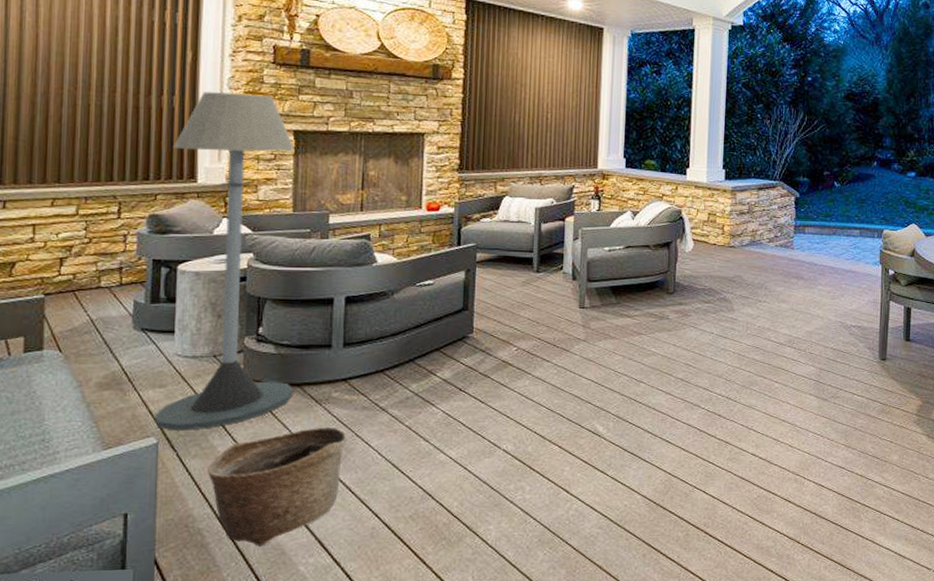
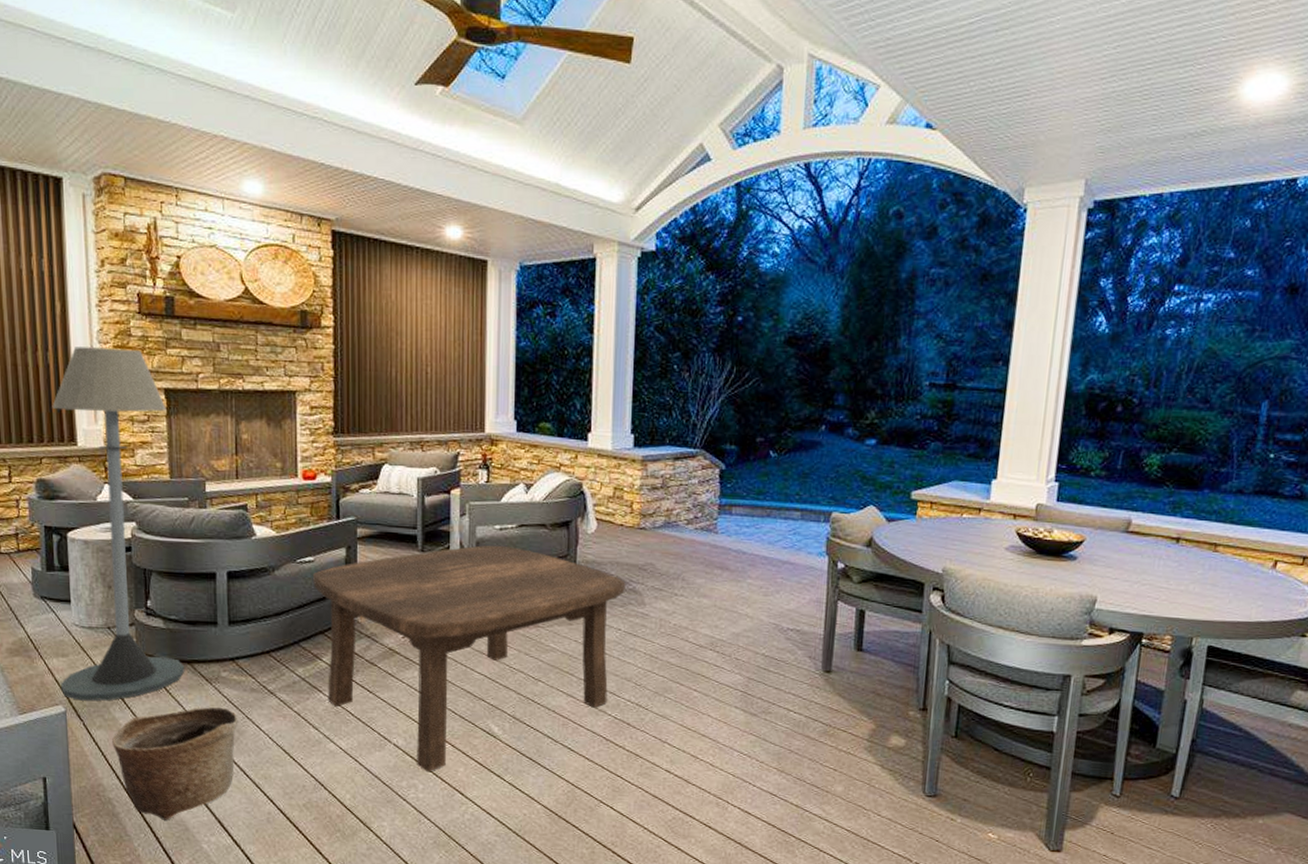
coffee table: none [432,264,718,474] -> present [313,545,626,773]

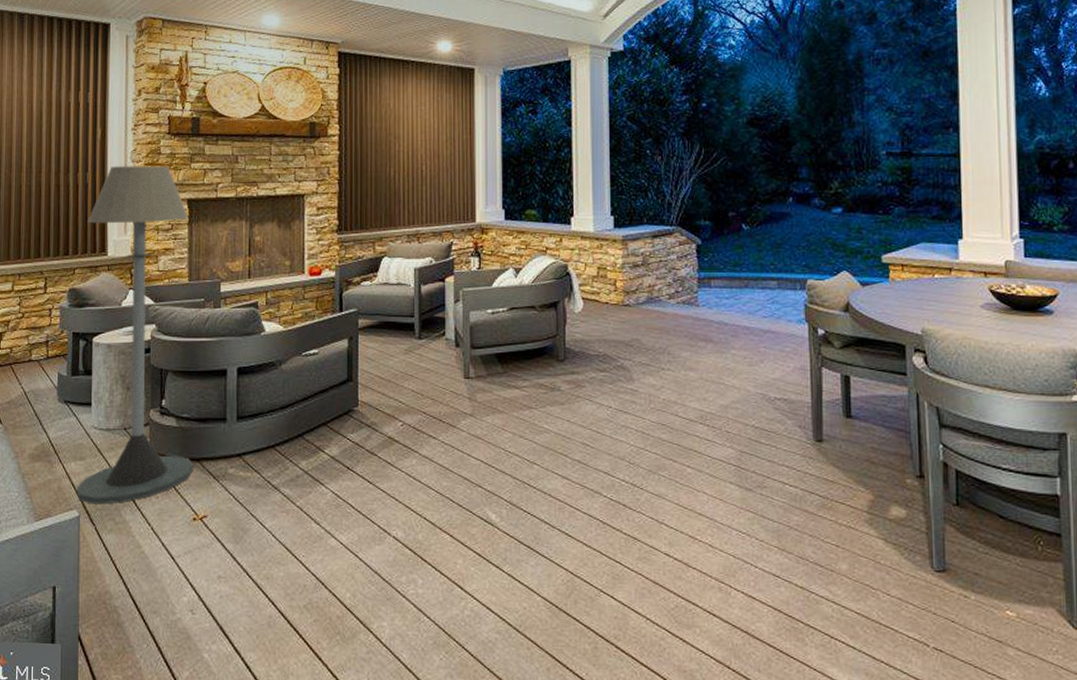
basket: present [112,707,238,820] -> none [121,505,243,628]
coffee table: present [313,545,626,773] -> none [317,329,614,566]

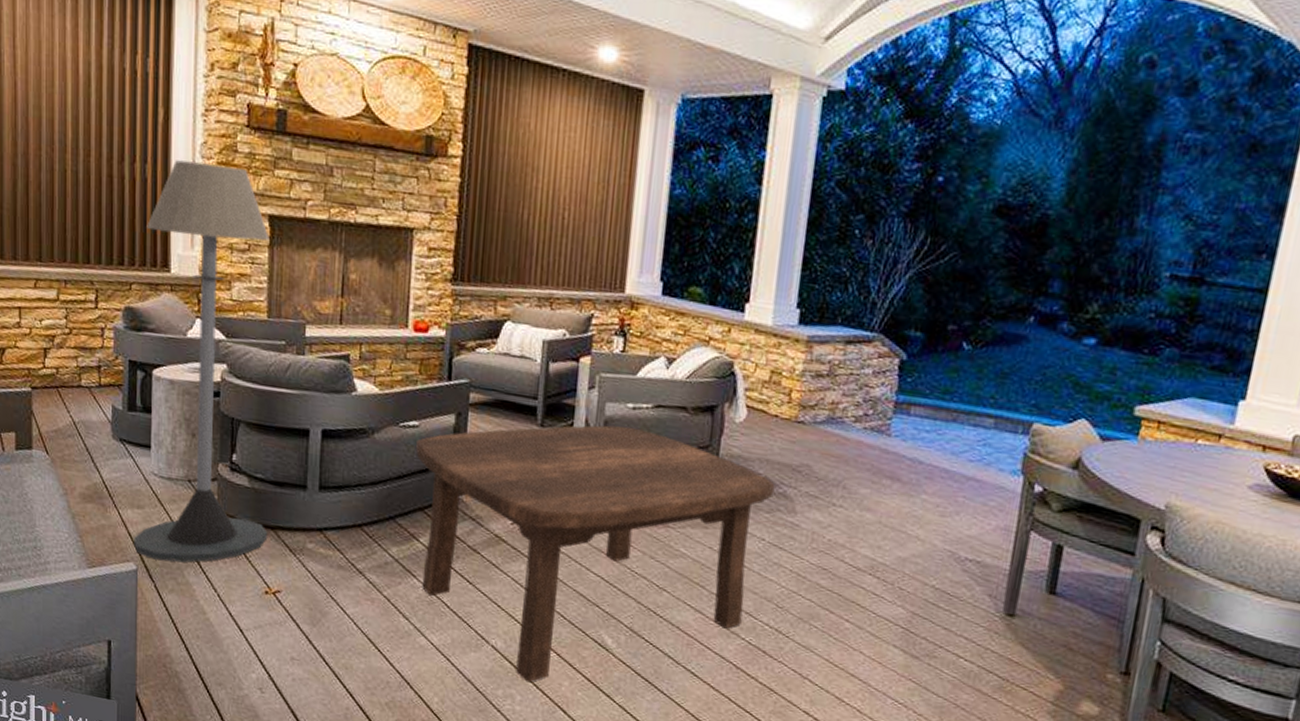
coffee table: none [317,329,614,566] -> present [416,425,775,683]

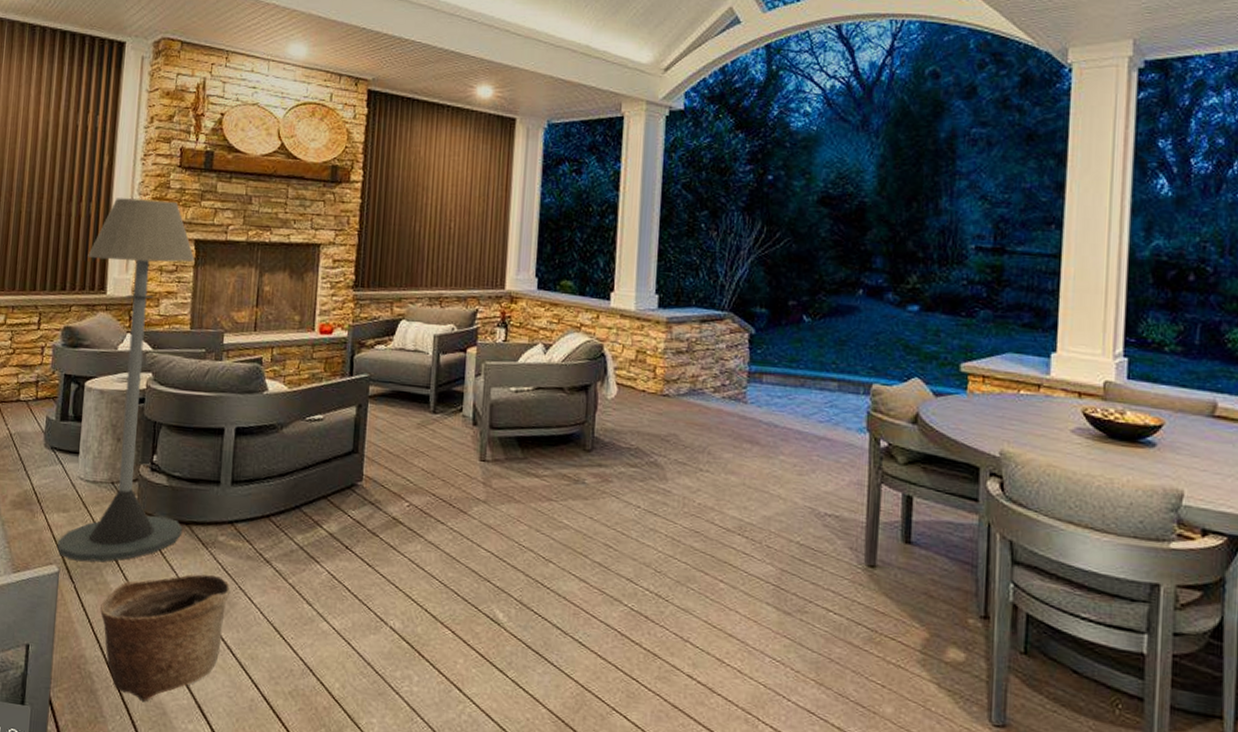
basket: none [184,580,322,703] -> present [100,574,231,702]
coffee table: present [416,425,775,683] -> none [320,408,647,662]

